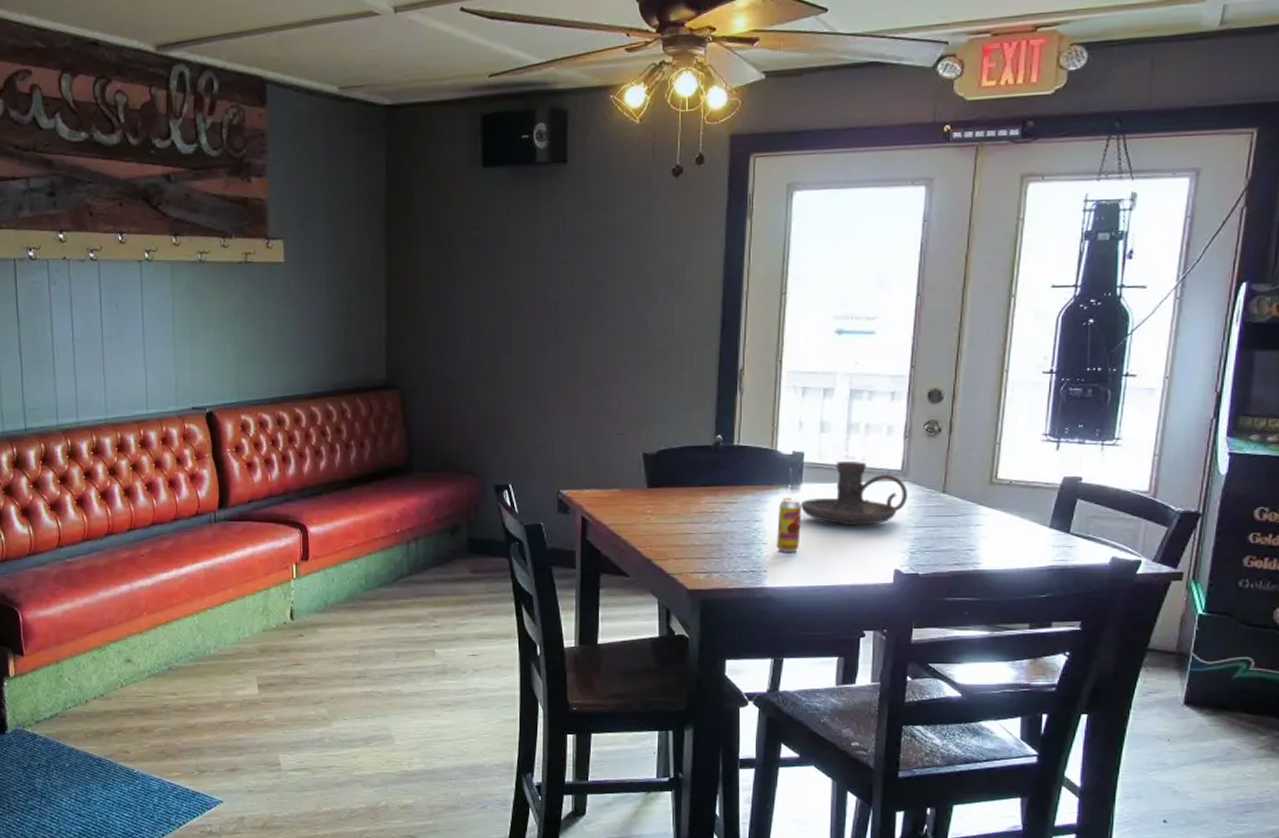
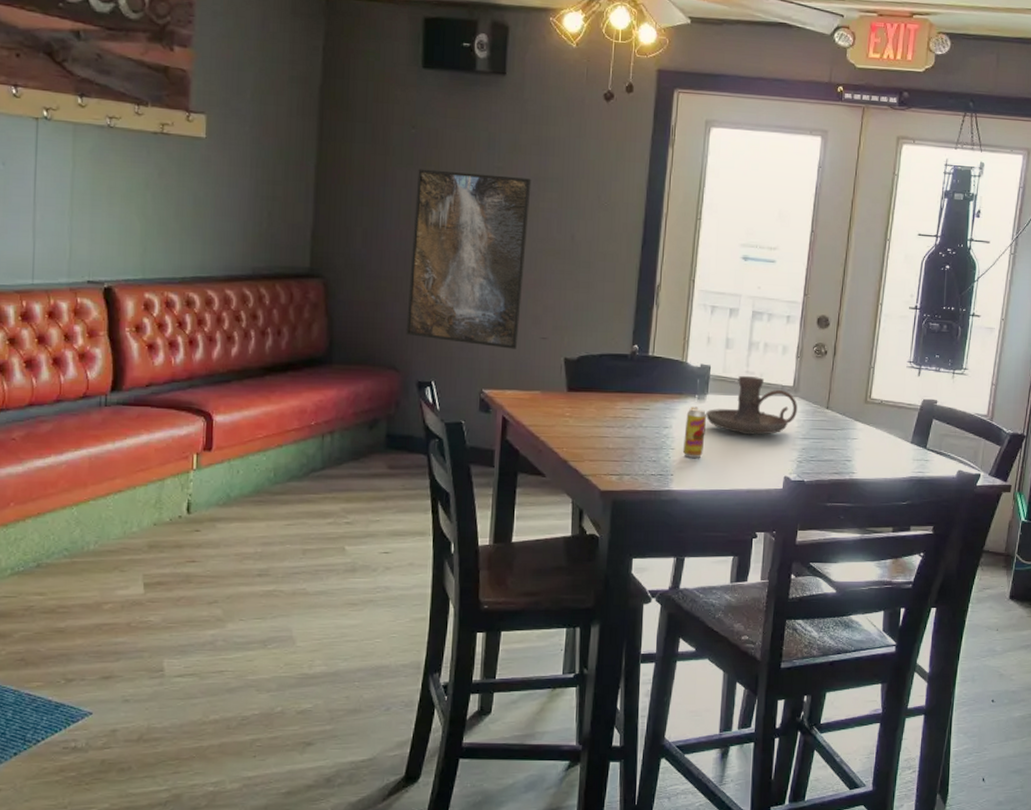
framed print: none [481,268,600,447] -> present [406,168,532,349]

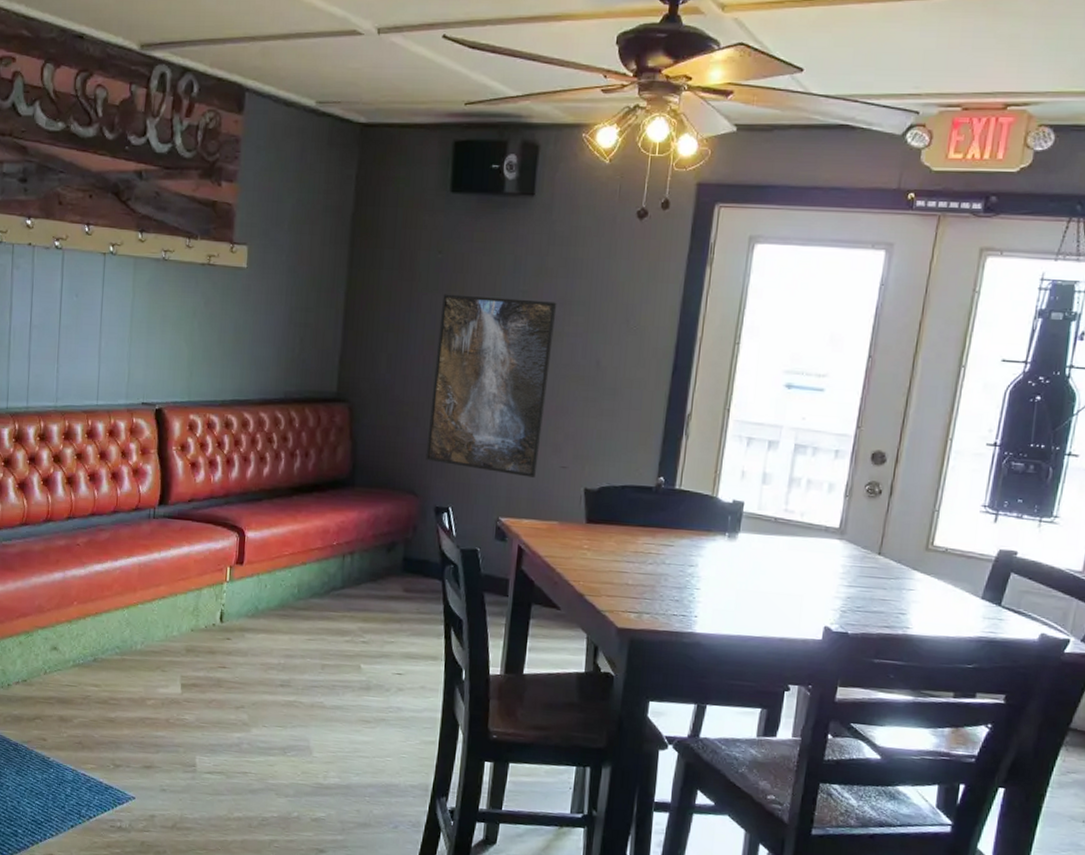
beverage can: present [683,407,707,458] -> none [710,545,738,600]
candle holder: present [706,375,797,435] -> none [736,513,843,580]

